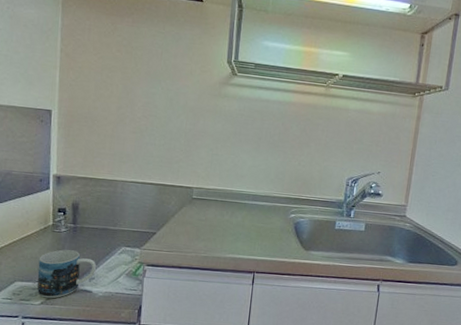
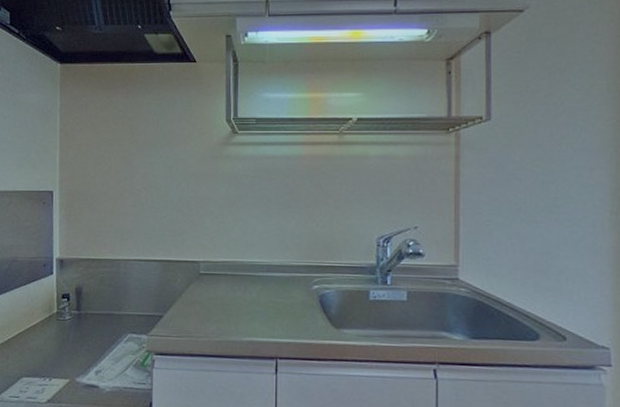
mug: present [37,249,96,299] -> none [43,339,102,396]

